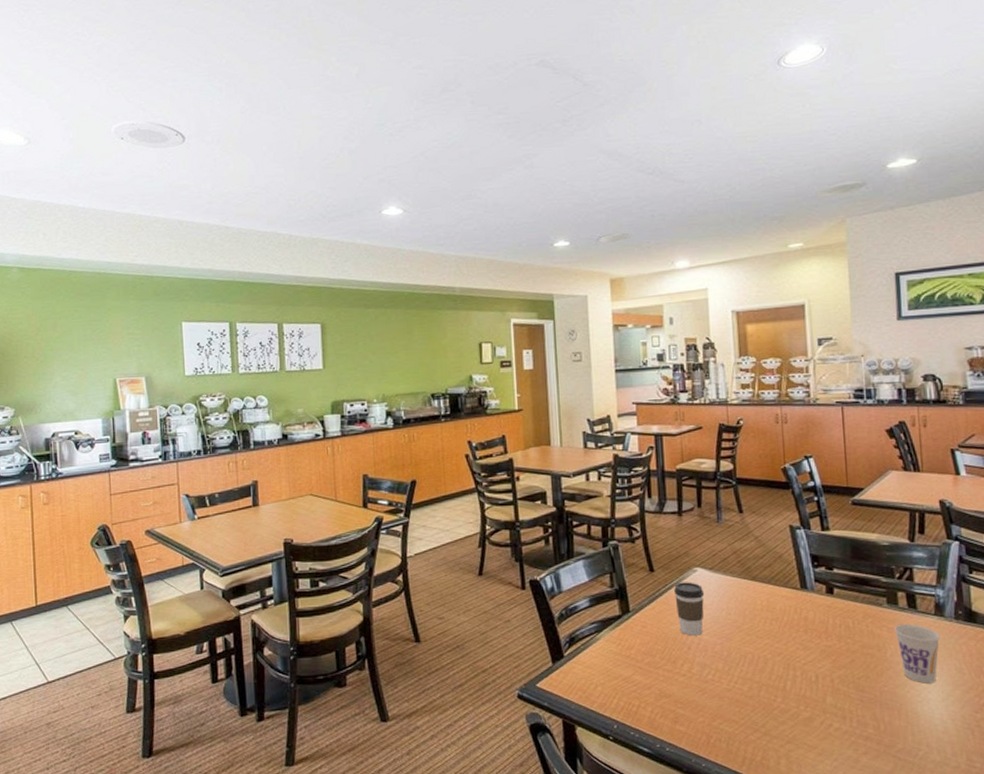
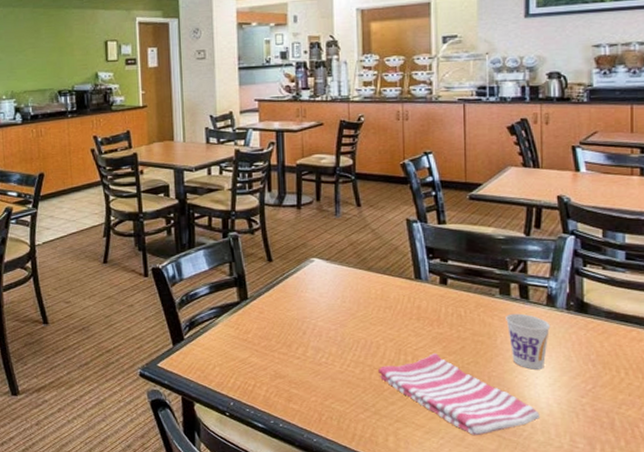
coffee cup: present [674,582,705,636] -> none [291,271,321,322]
dish towel: none [767,668,935,756] -> present [378,353,540,435]

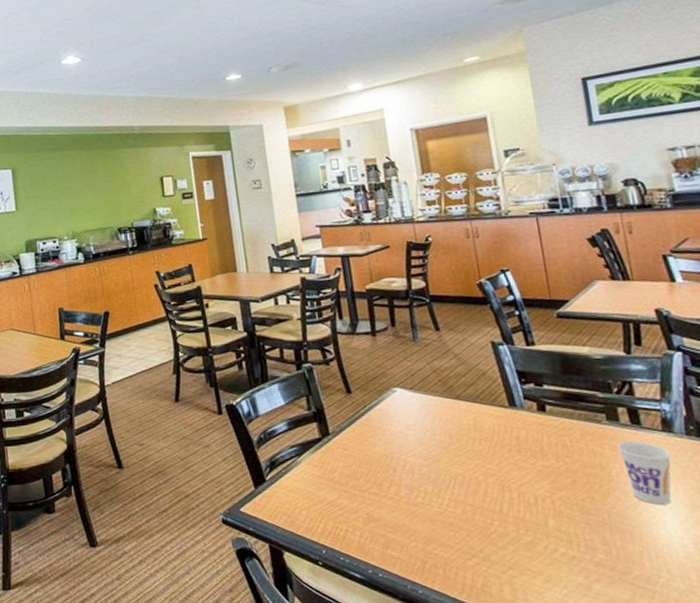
dish towel: present [378,353,540,435] -> none [482,489,676,583]

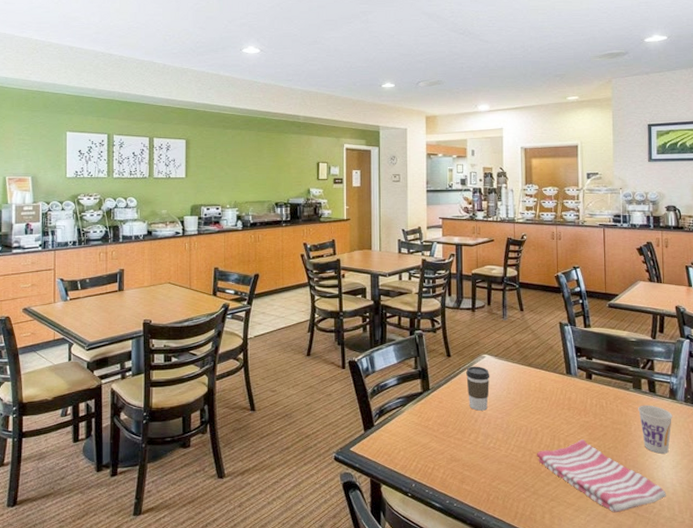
coffee cup: none [373,402,408,458] -> present [466,366,490,411]
dish towel: none [482,489,676,583] -> present [537,439,666,512]

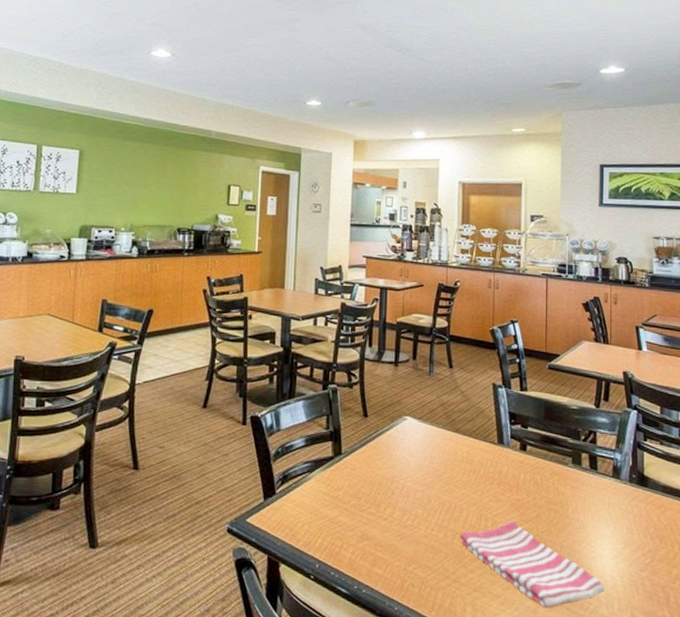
coffee cup: present [466,366,490,411] -> none [384,429,412,482]
cup: present [638,405,673,454] -> none [577,483,616,541]

